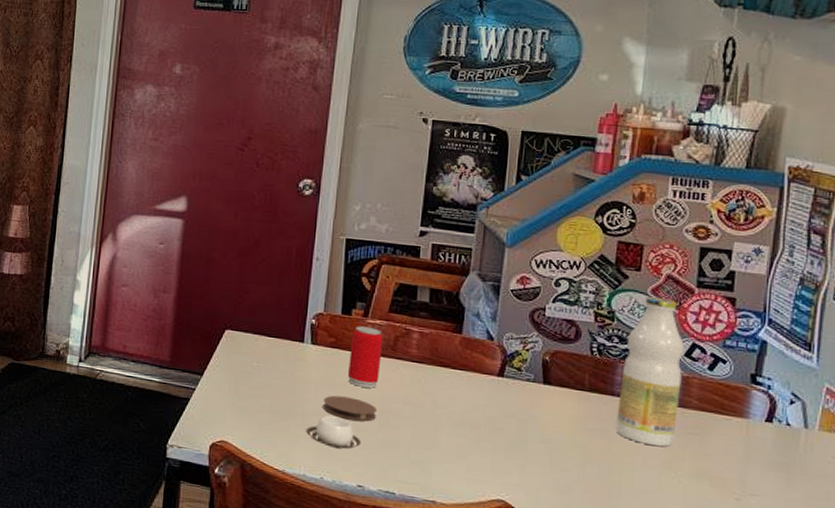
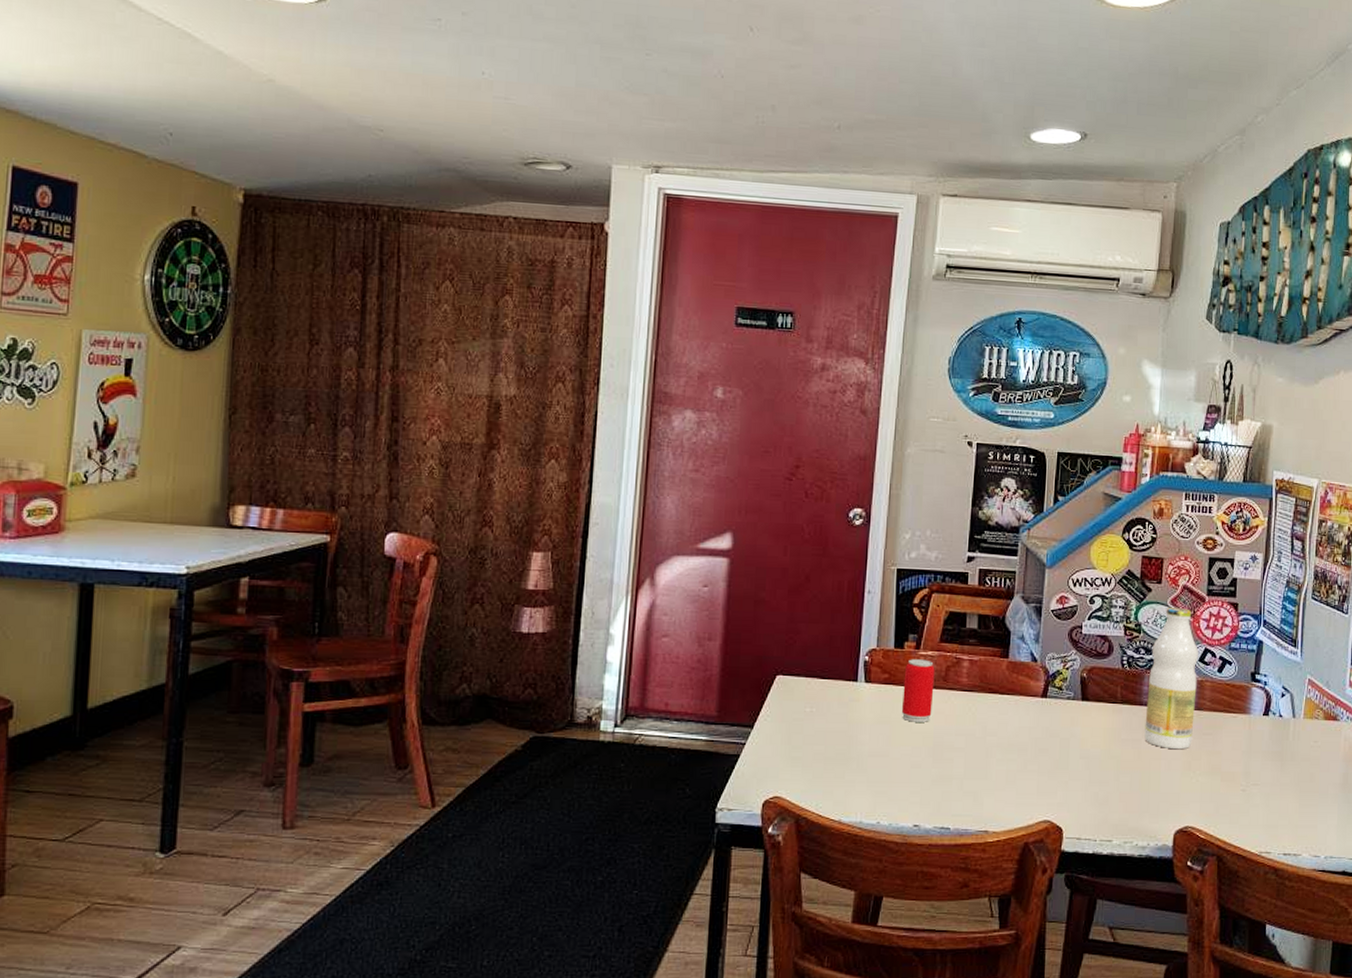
cup: present [306,416,362,449] -> none [861,756,917,789]
coaster: present [323,395,377,422] -> none [878,734,930,758]

